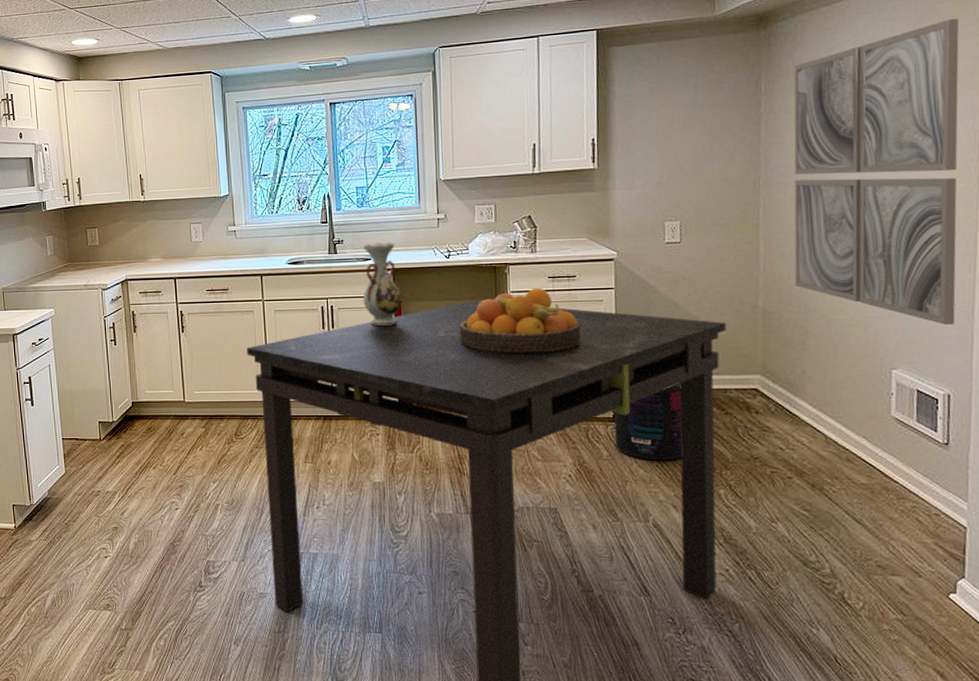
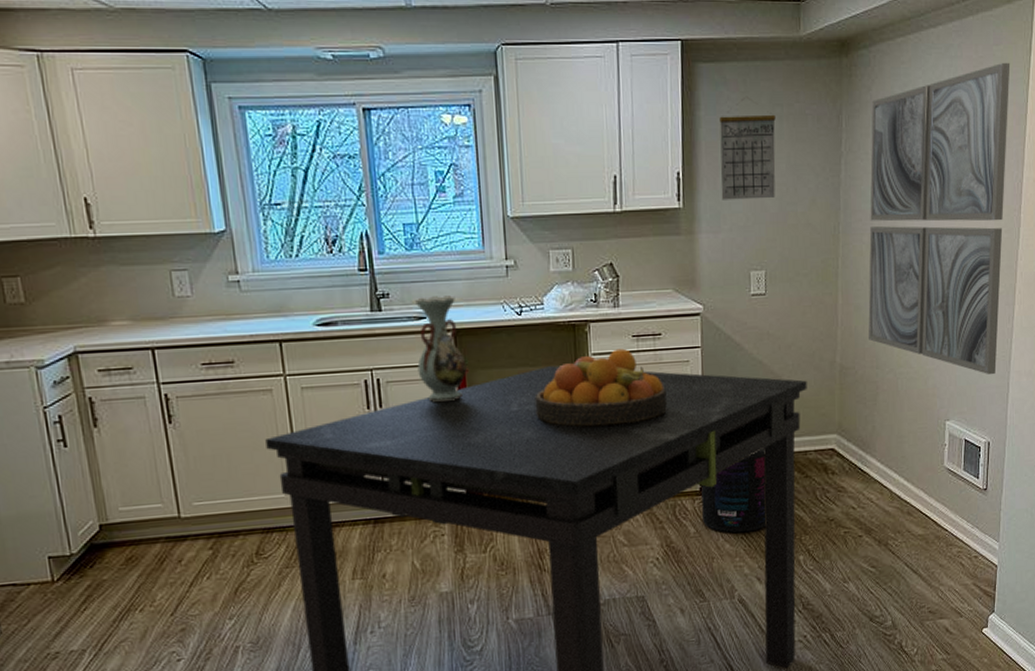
calendar: none [633,72,690,161] -> present [719,97,776,200]

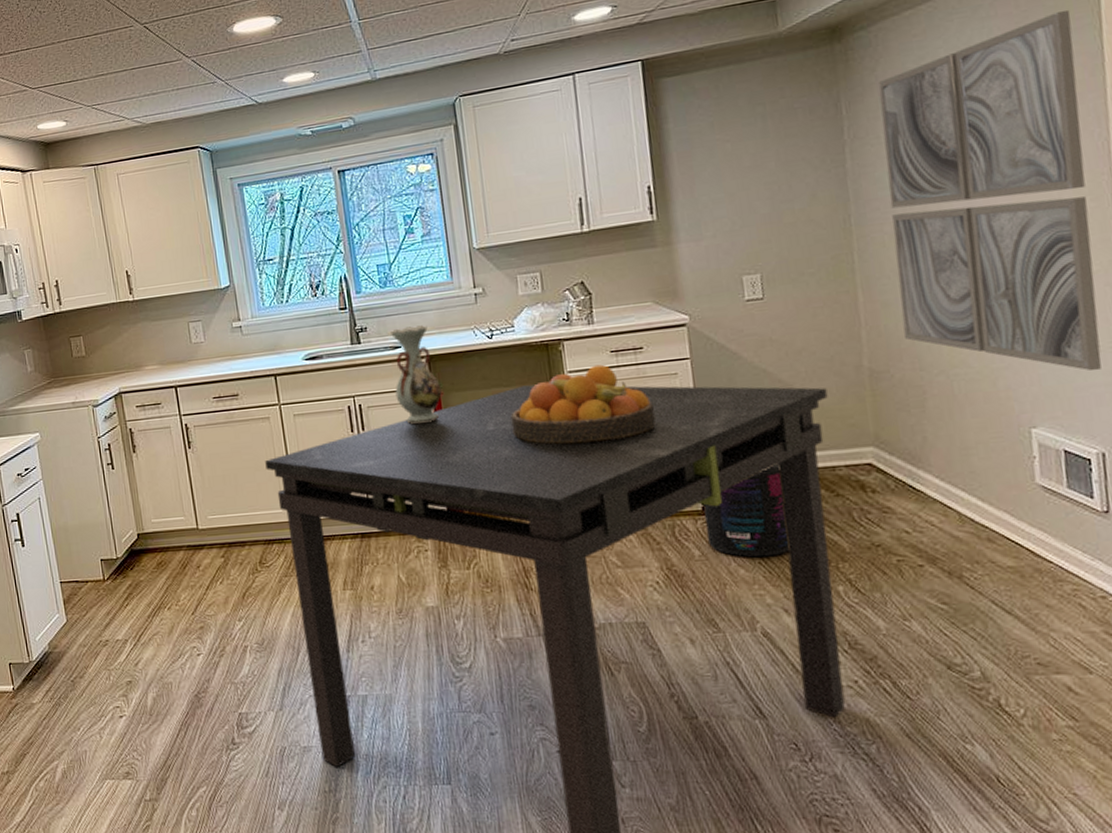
calendar: present [719,97,776,200] -> none [691,102,766,208]

